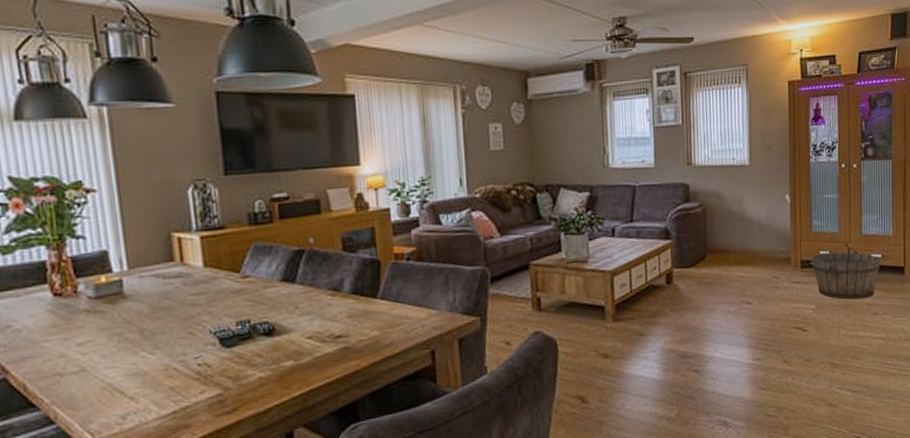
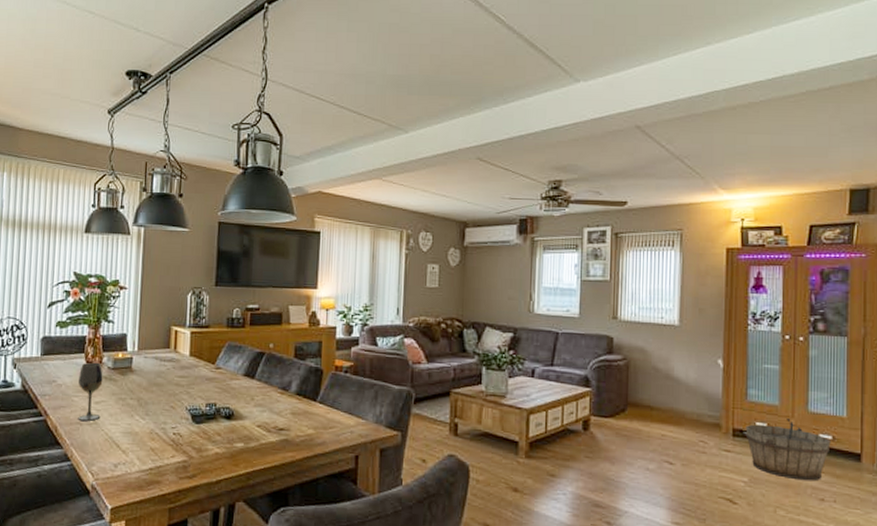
wine glass: none [45,292,90,372] -> present [78,362,103,422]

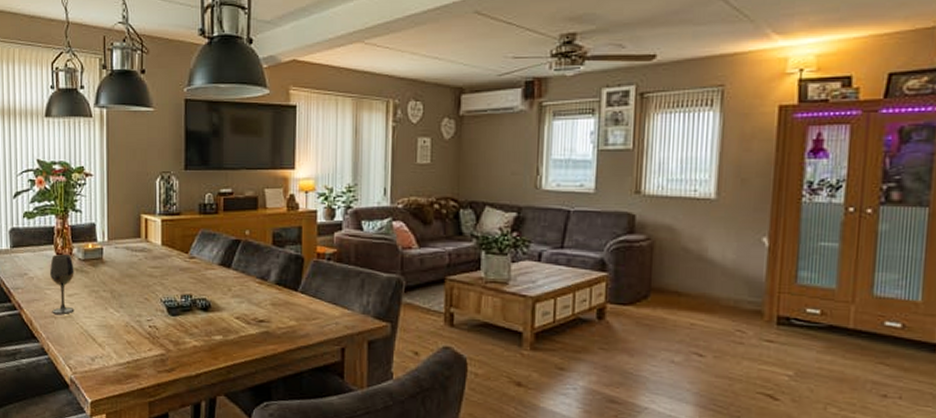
wooden bucket: present [745,419,831,481] -> none [793,304,900,375]

